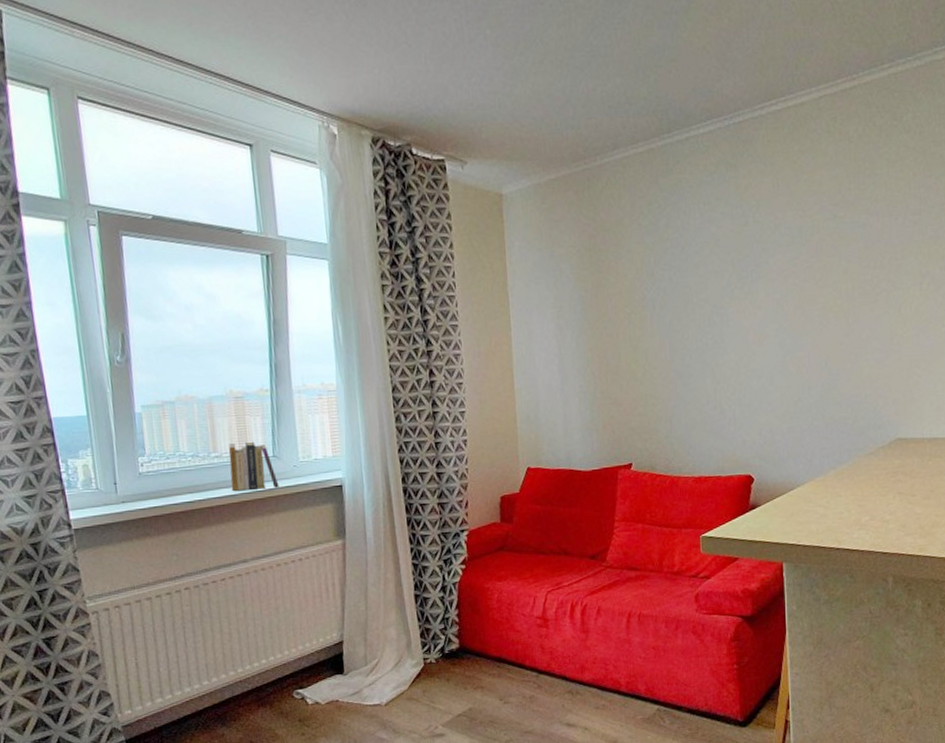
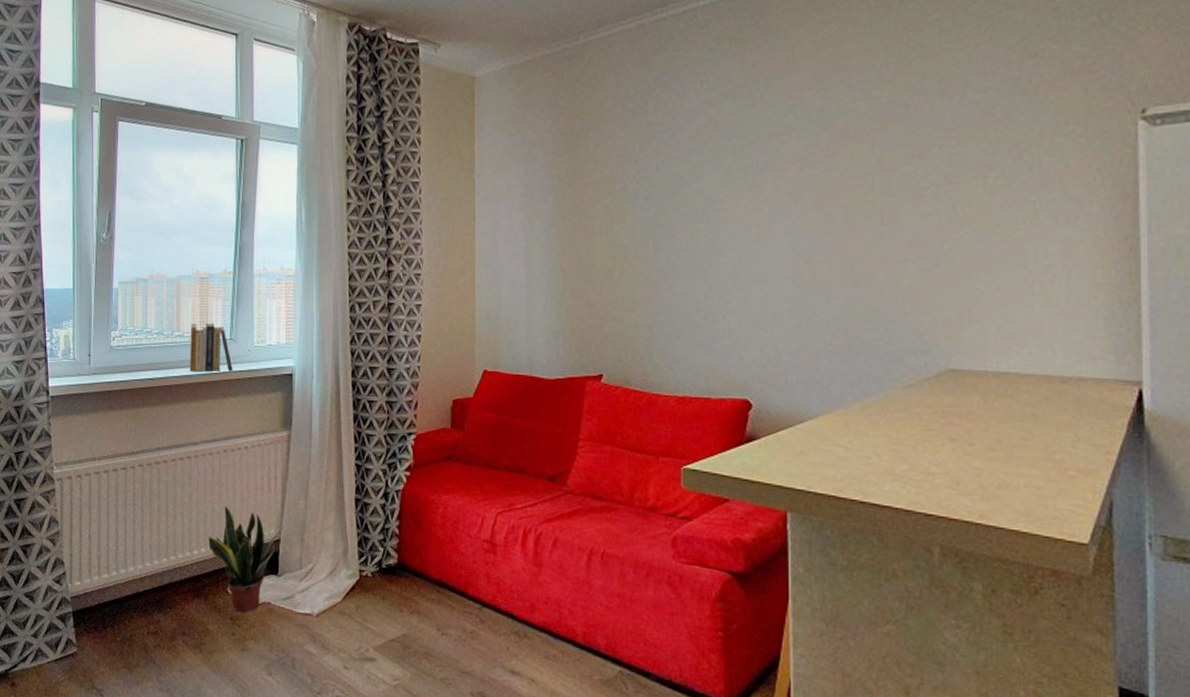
potted plant: none [268,616,345,714] -> present [208,505,283,613]

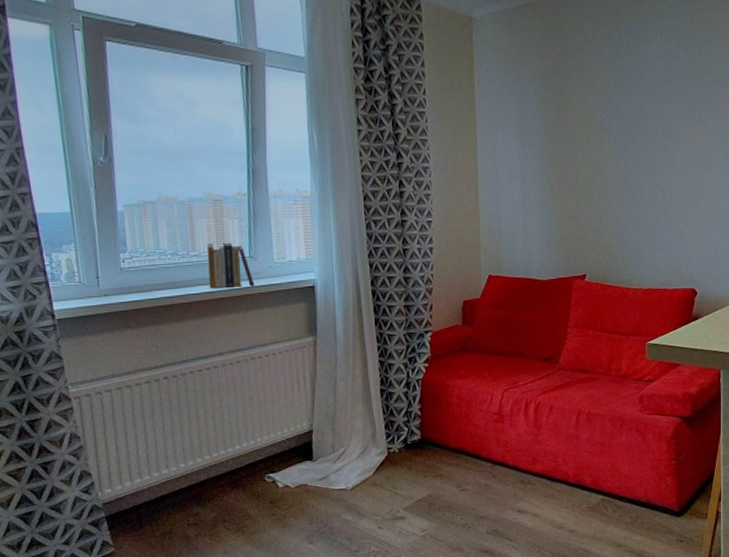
potted plant: present [208,505,283,613] -> none [242,406,315,496]

